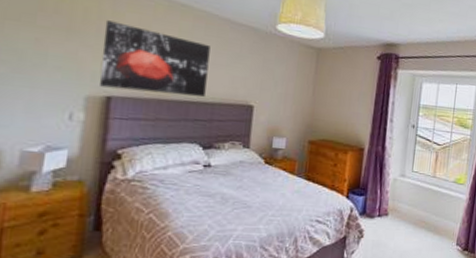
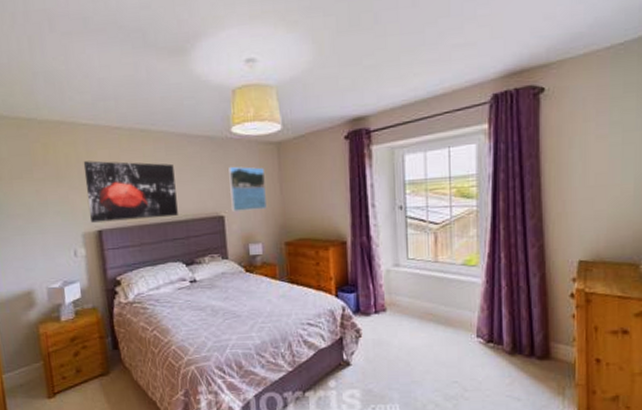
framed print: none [261,60,301,107] -> present [228,166,267,212]

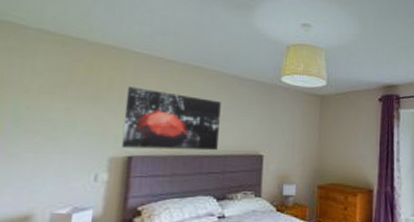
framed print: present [228,166,267,212] -> none [270,110,306,153]

